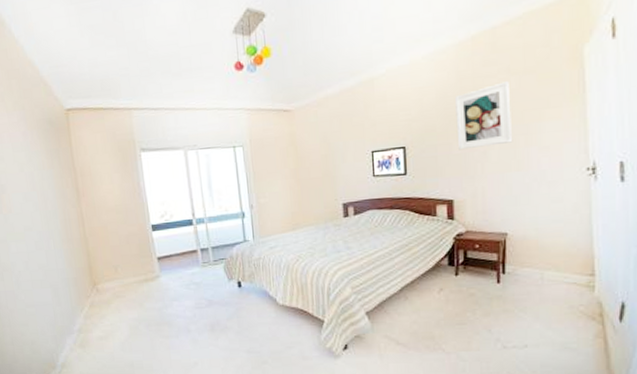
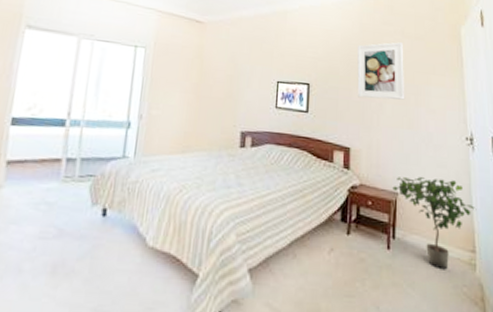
potted plant: none [501,213,598,295] -> present [392,177,477,270]

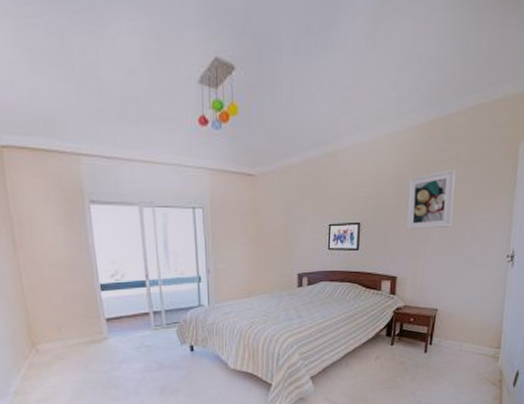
potted plant: present [392,177,477,270] -> none [433,294,507,363]

